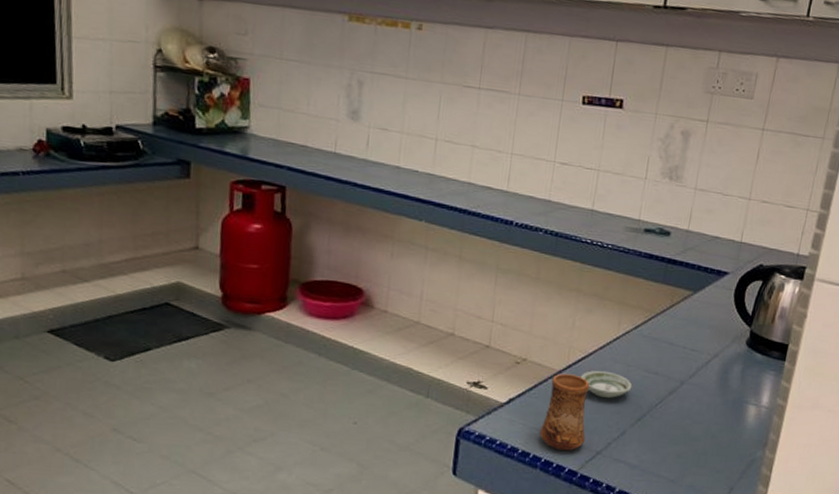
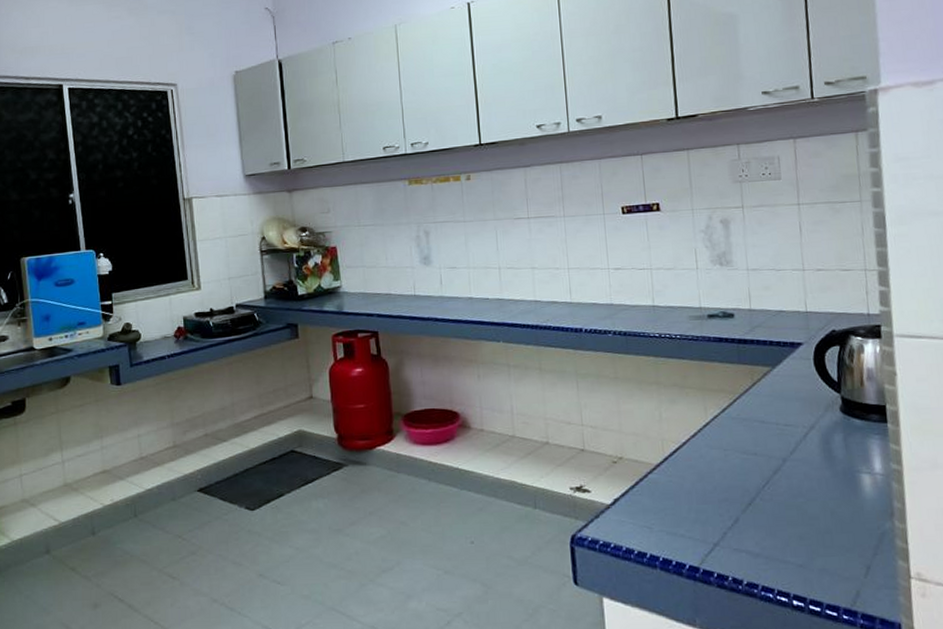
cup: present [539,373,590,452] -> none [650,466,699,548]
saucer: present [580,370,633,399] -> none [679,458,734,487]

